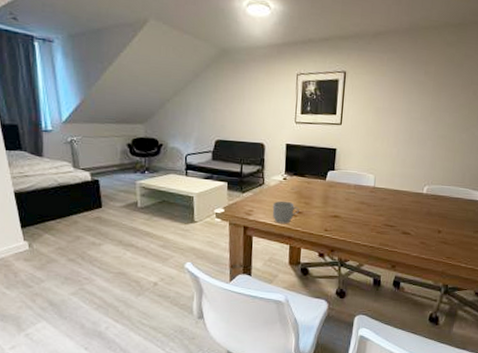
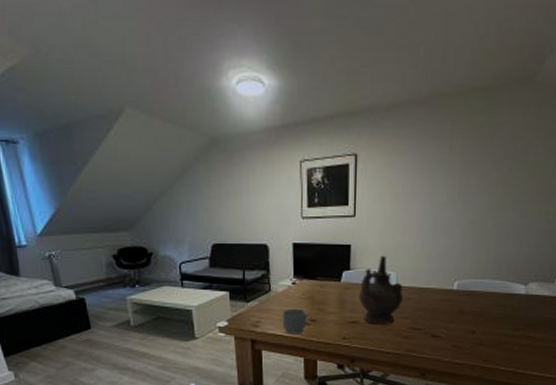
ceremonial vessel: none [341,159,380,221] -> present [359,255,404,325]

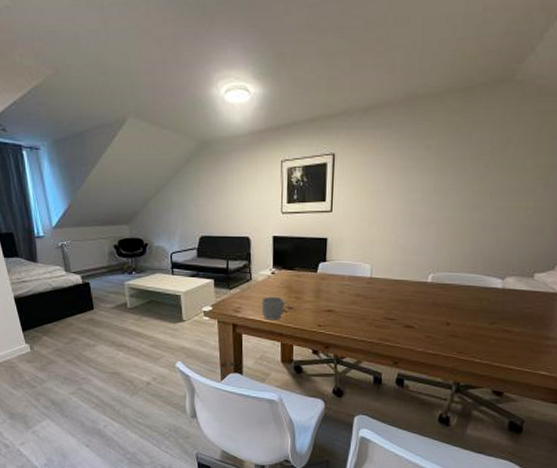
ceremonial vessel: present [359,255,404,325] -> none [334,248,378,314]

